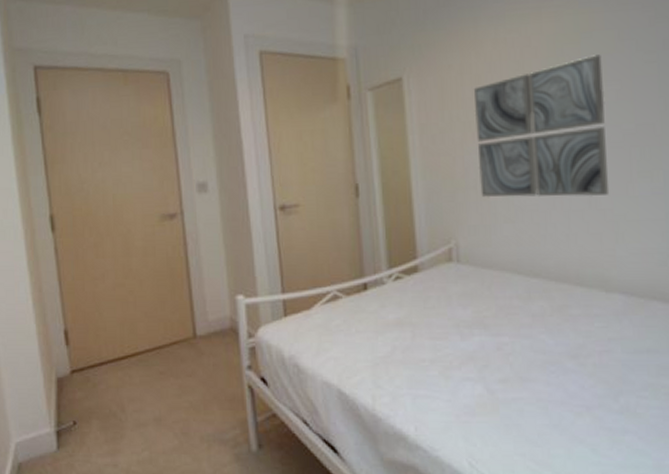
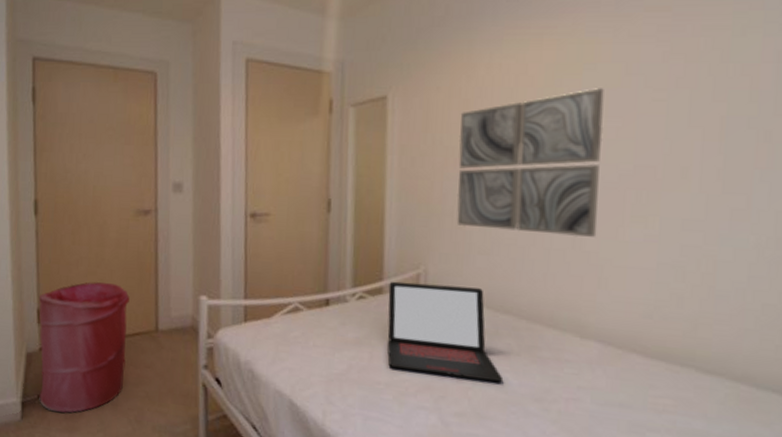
laundry hamper: none [64,293,165,436] -> present [38,281,130,413]
laptop: none [423,256,541,345] -> present [387,281,504,382]

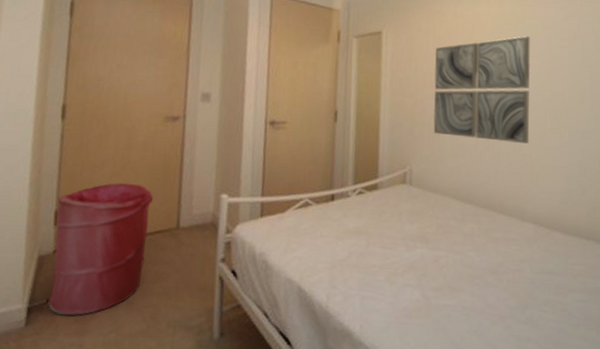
laptop: present [387,281,504,382] -> none [380,178,469,259]

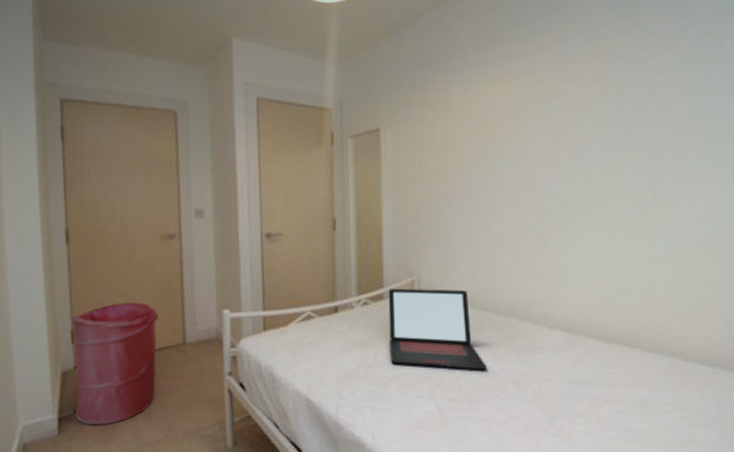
laptop: none [380,178,469,259] -> present [388,288,488,370]
wall art: present [433,36,531,144] -> none [441,119,557,243]

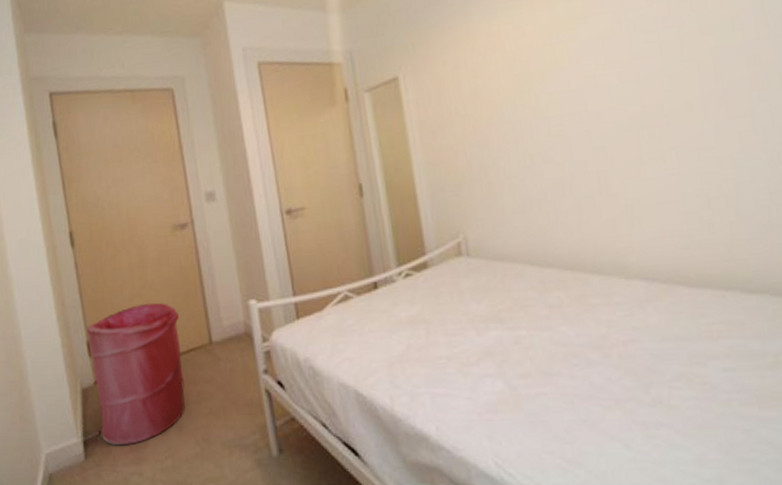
laptop: present [388,288,488,370] -> none [432,247,561,341]

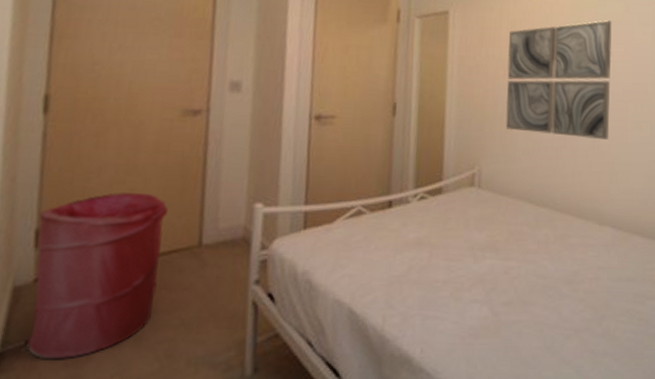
wall art: none [470,38,620,190] -> present [505,20,612,140]

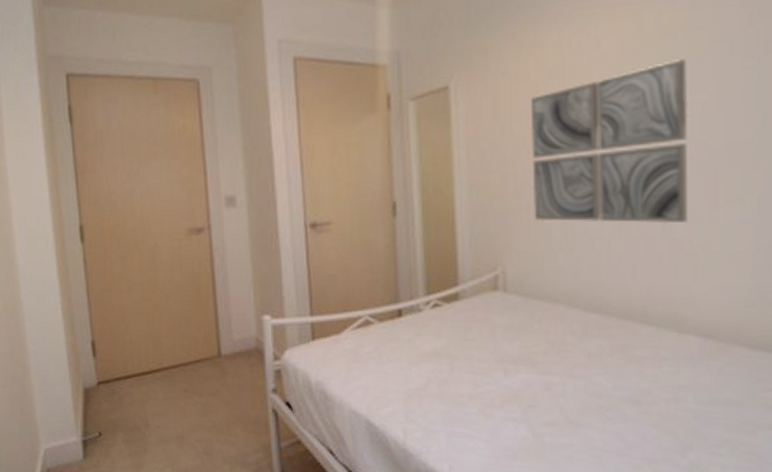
laundry hamper: present [26,191,168,358] -> none [92,307,189,449]

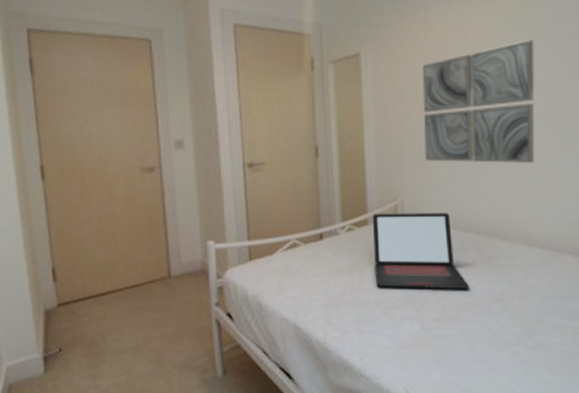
laptop: none [465,285,597,386] -> present [372,213,470,289]

